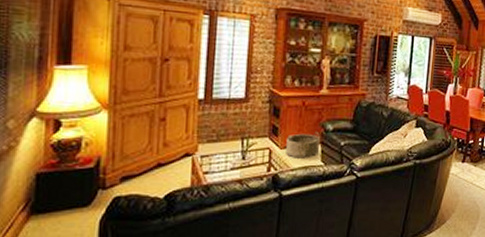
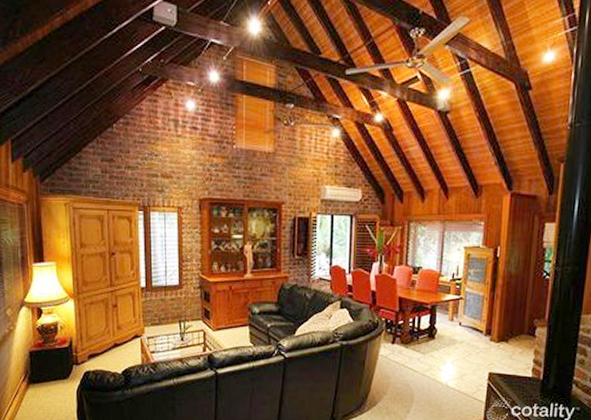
basket: present [286,132,321,158] -> none [218,315,249,340]

